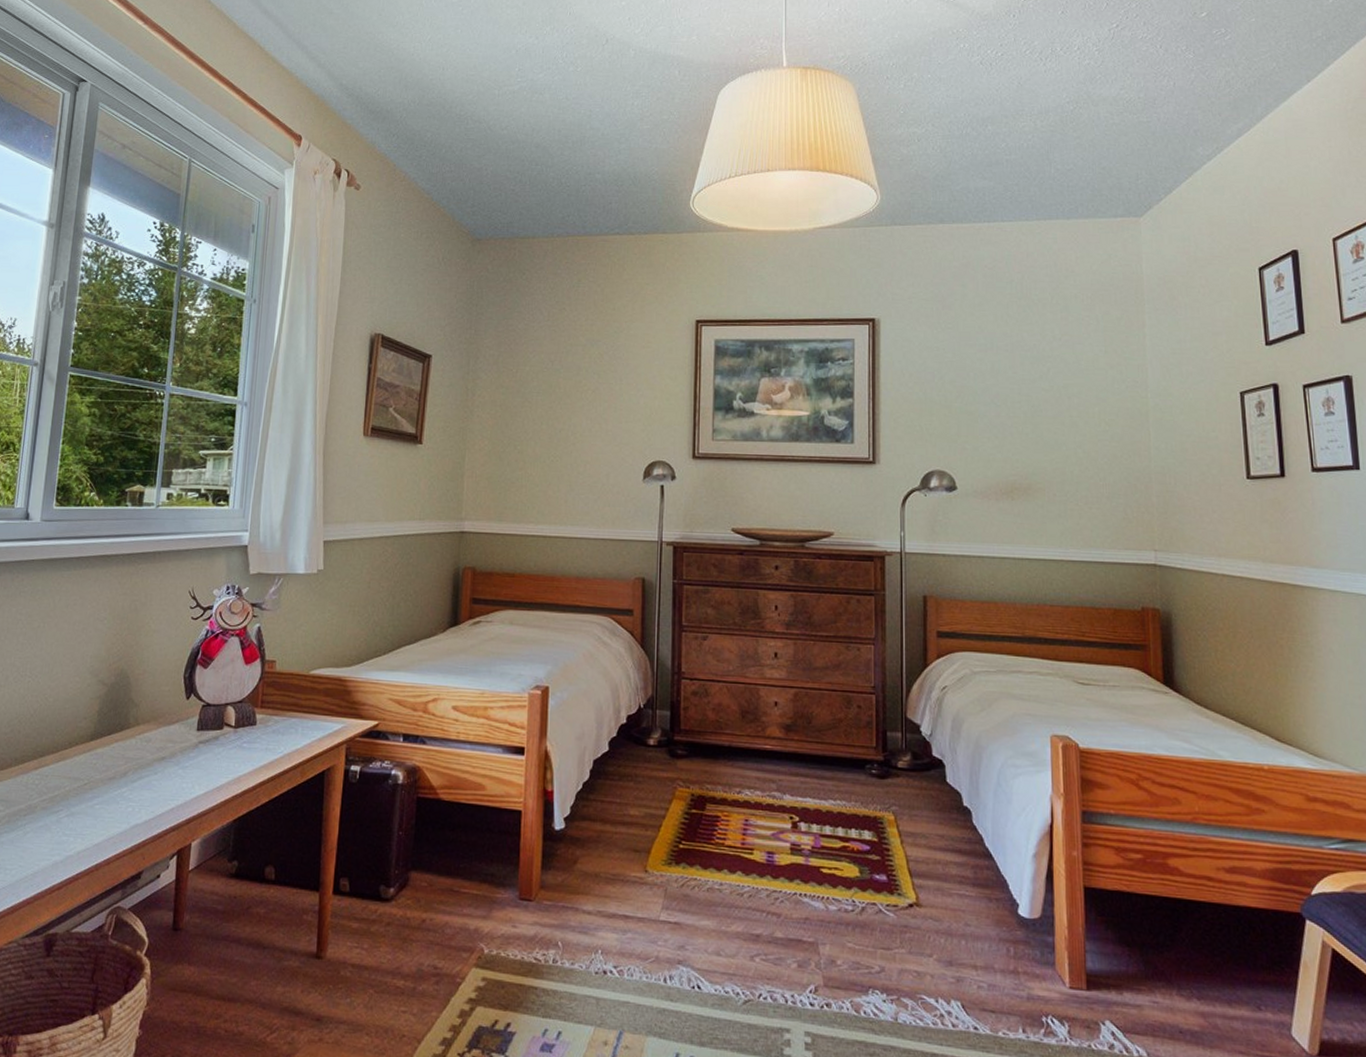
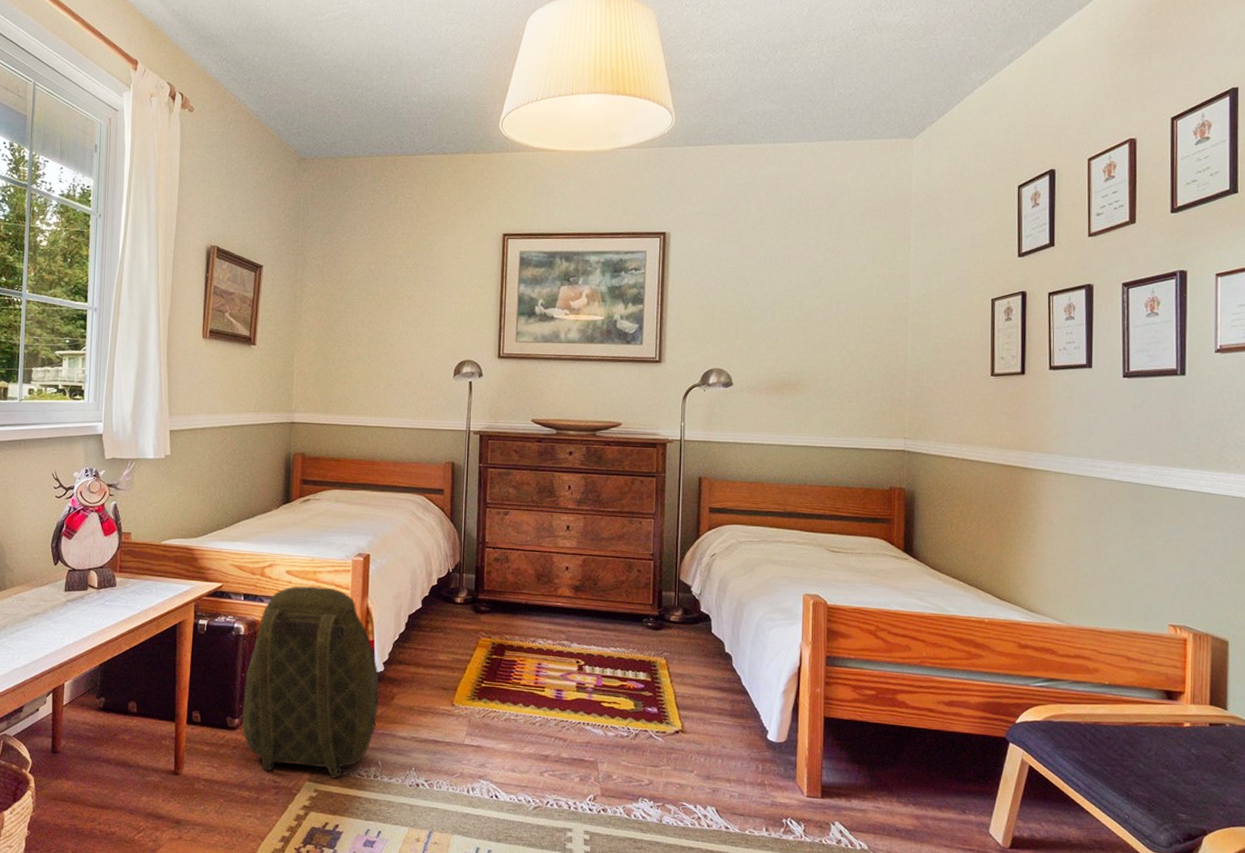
backpack: none [398,724,560,964] -> present [242,585,380,779]

